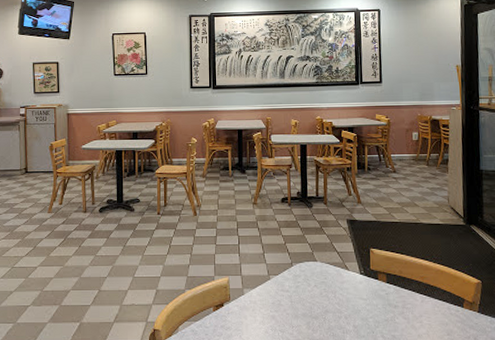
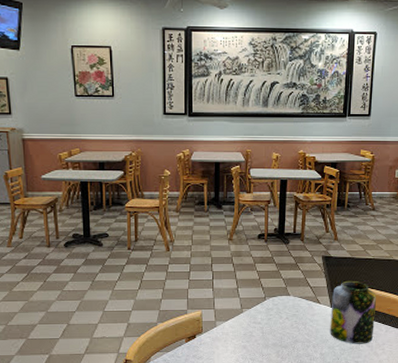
jar: none [360,245,409,316] -> present [330,280,376,344]

